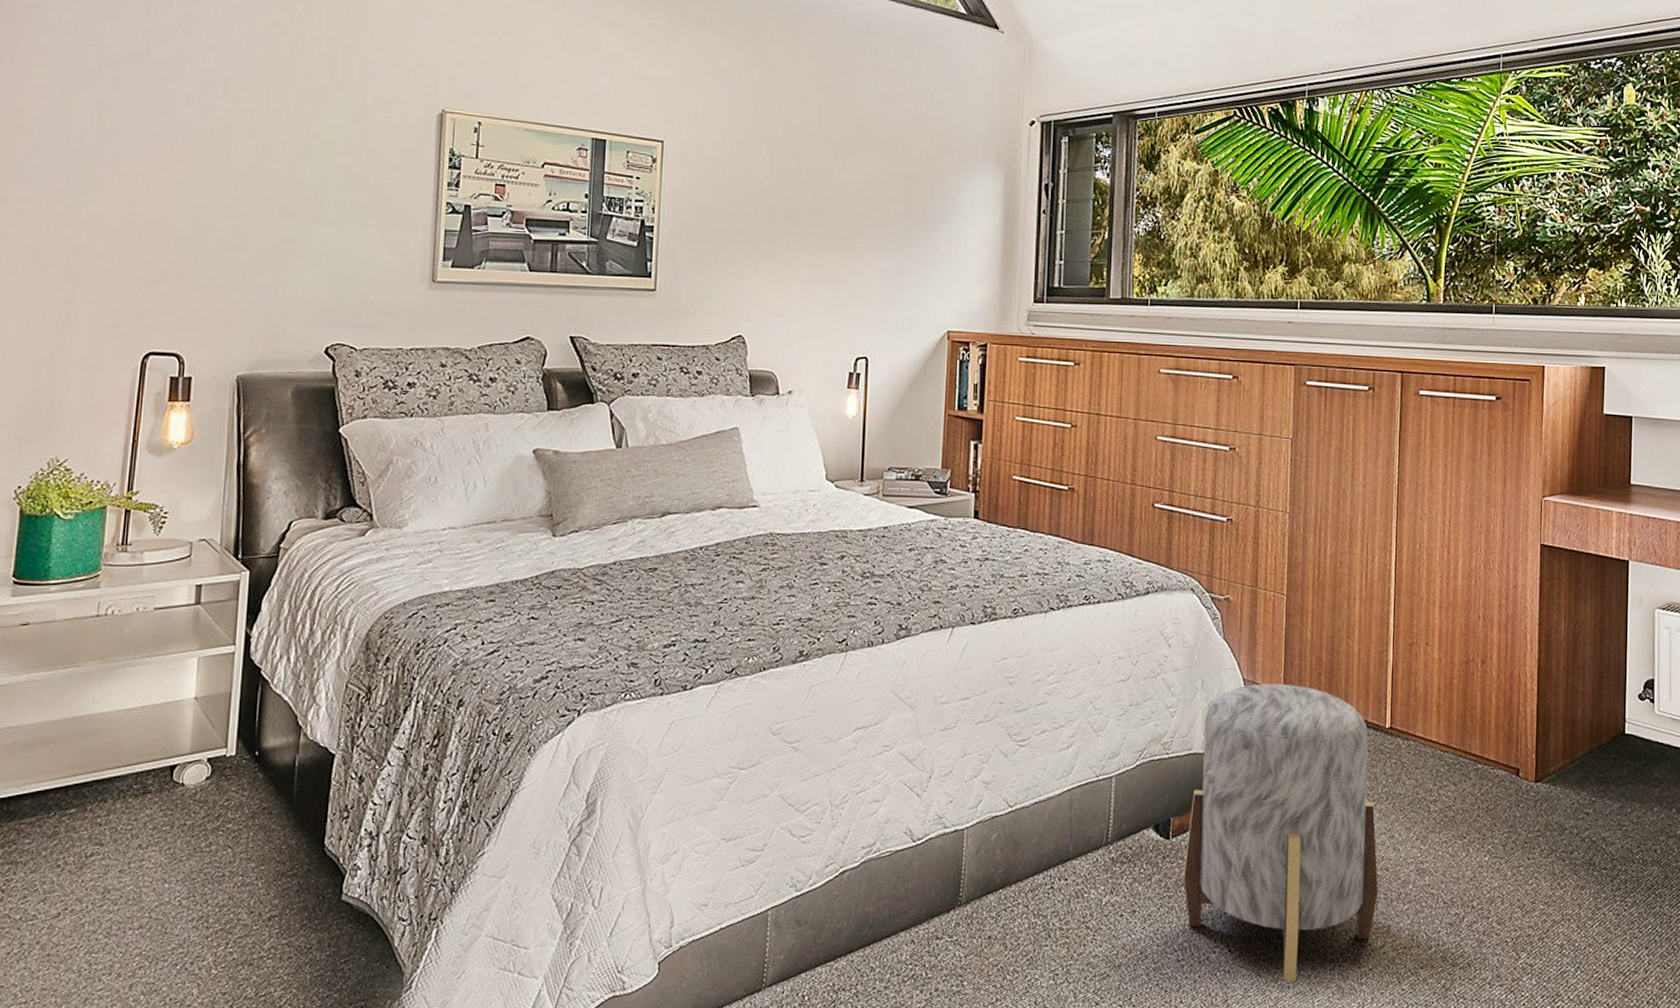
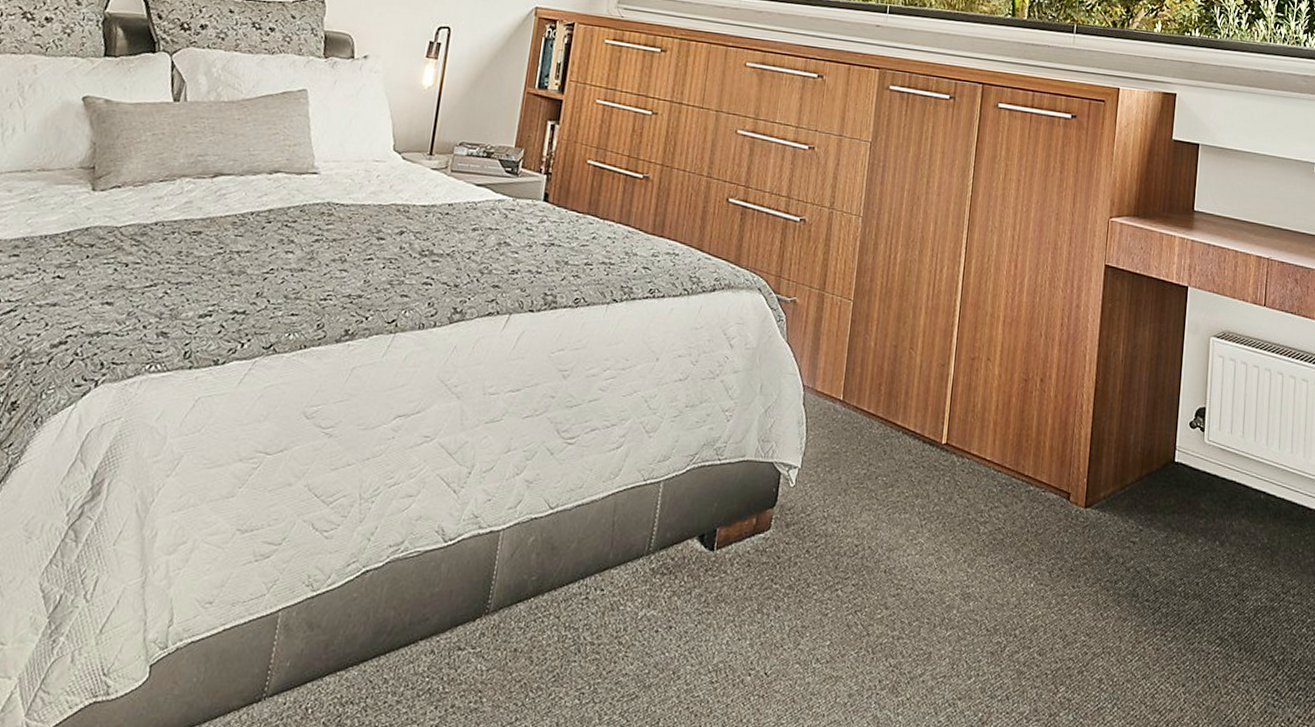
stool: present [1183,683,1379,981] -> none [724,391,924,709]

